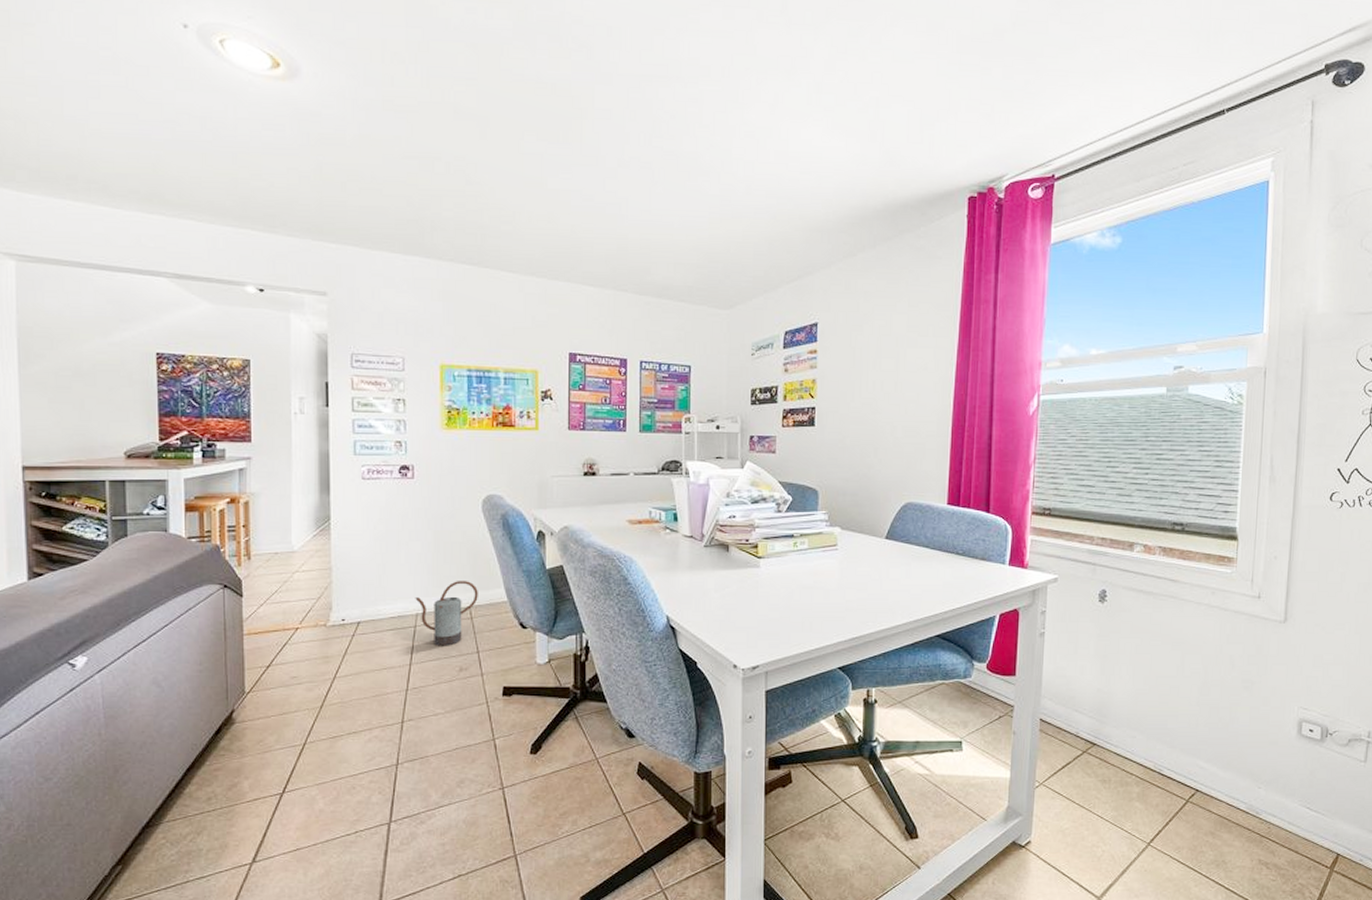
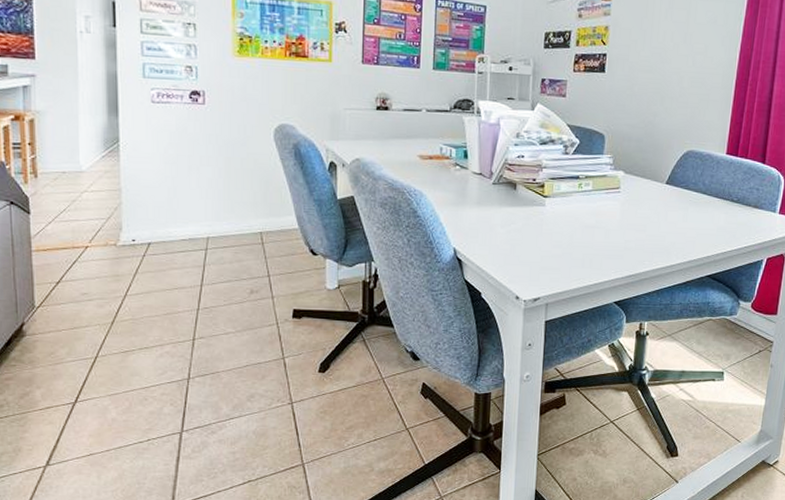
watering can: present [415,581,478,646] -> none [206,207,269,269]

